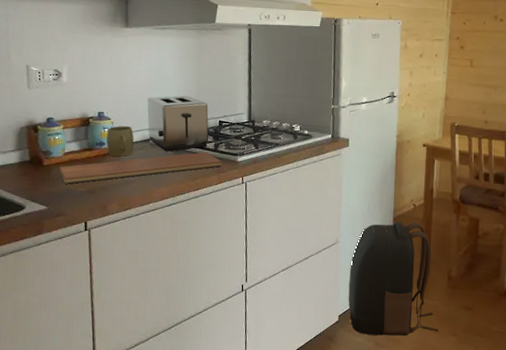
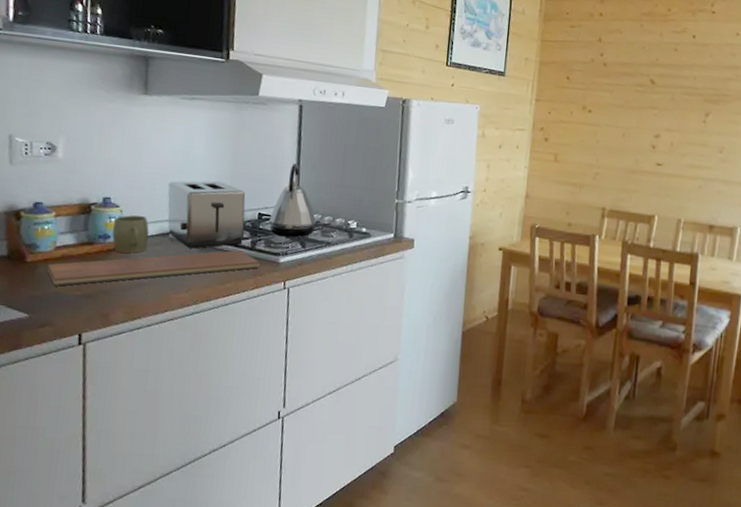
kettle: none [228,77,267,141] -> present [269,163,317,238]
backpack: present [348,222,439,336] -> none [406,336,509,469]

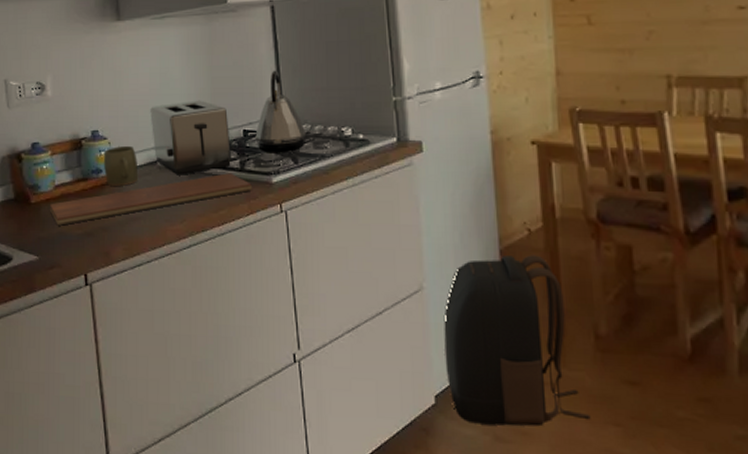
backpack: none [406,336,509,469] -> present [444,255,591,427]

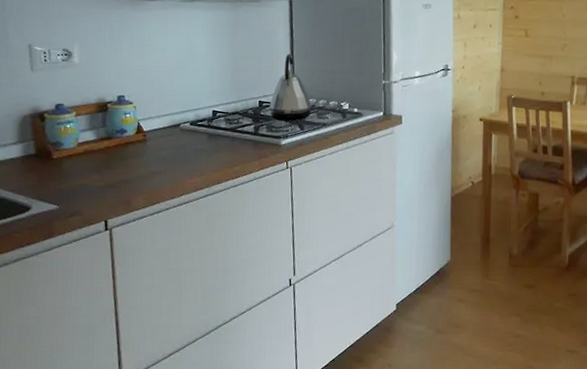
chopping board: present [49,173,253,226] -> none [71,136,265,179]
mug: present [103,146,137,186] -> none [128,110,161,145]
toaster: present [150,100,231,175] -> none [175,74,248,137]
backpack: present [444,255,591,427] -> none [406,200,502,322]

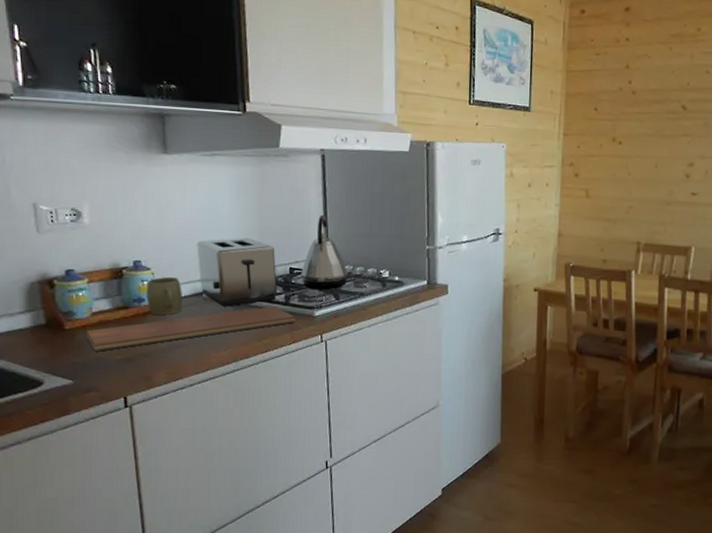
chopping board: none [71,136,265,179] -> present [85,306,297,352]
mug: none [128,110,161,145] -> present [145,277,182,315]
toaster: none [175,74,248,137] -> present [197,237,277,307]

